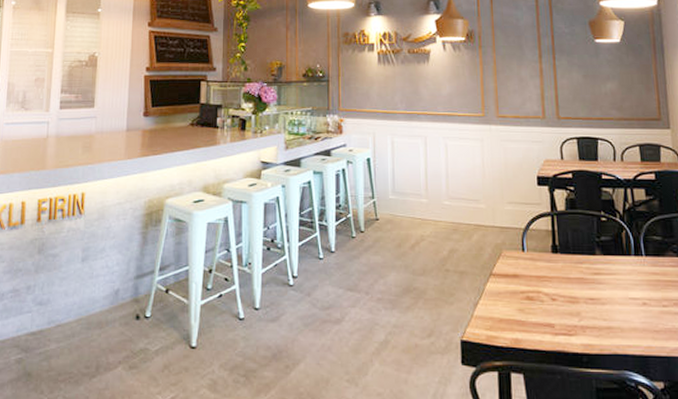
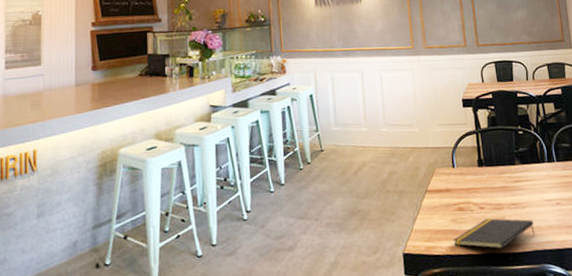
notepad: none [518,312,615,348] -> present [453,218,535,249]

